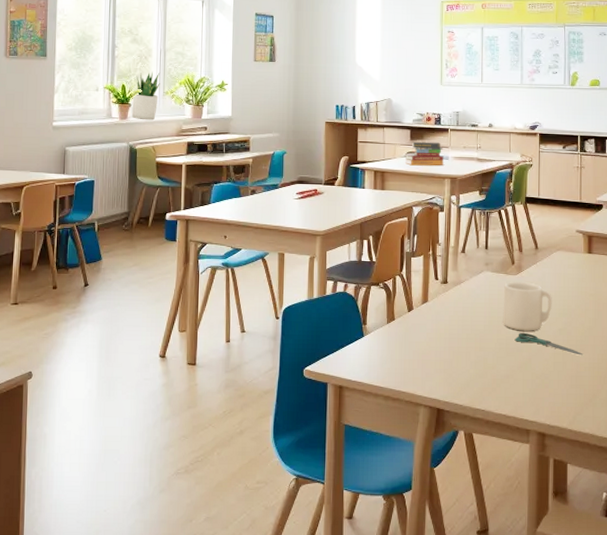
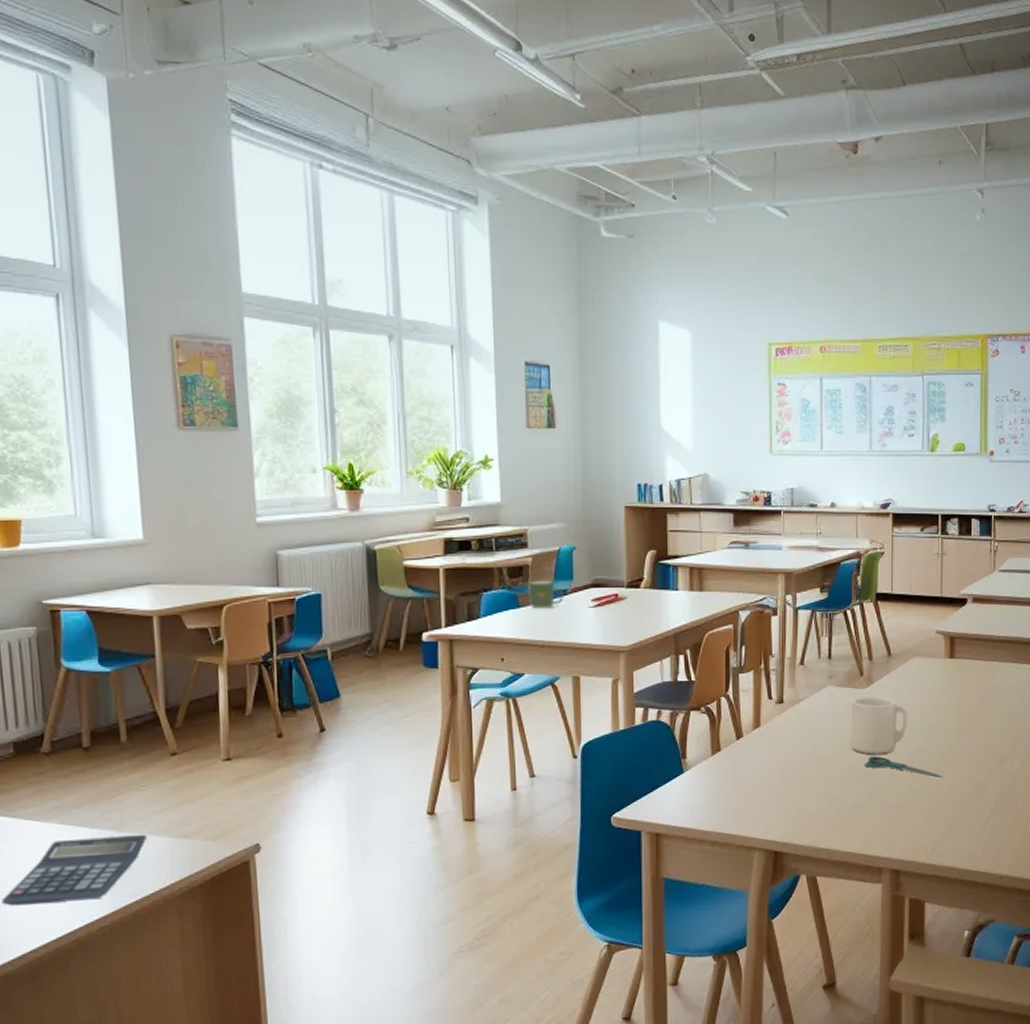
planter: present [131,72,160,121] -> none [364,445,401,511]
mug: none [248,176,275,199] -> present [528,580,564,609]
books: present [405,141,444,166] -> none [728,528,776,559]

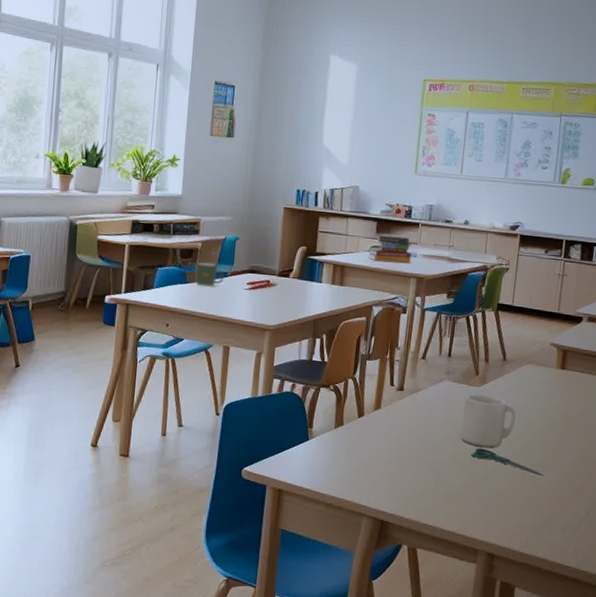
planter: none [364,445,401,511] -> present [73,141,106,195]
books: none [728,528,776,559] -> present [368,235,412,263]

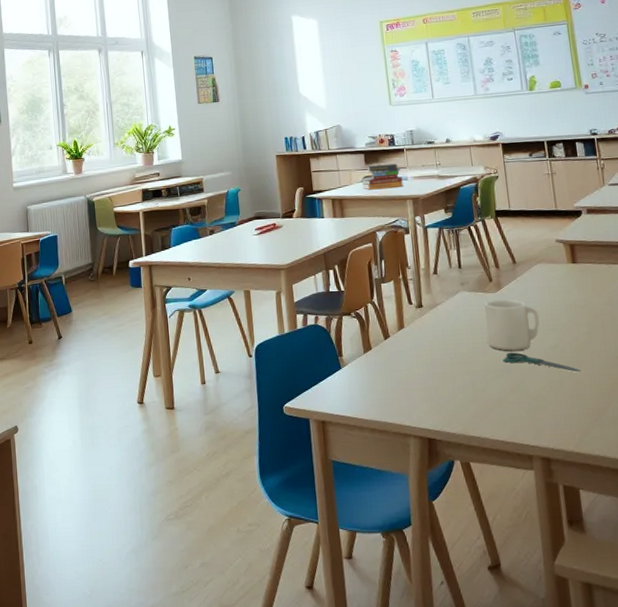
planter: present [73,141,106,195] -> none [85,125,110,173]
mug: present [196,262,224,287] -> none [206,216,233,239]

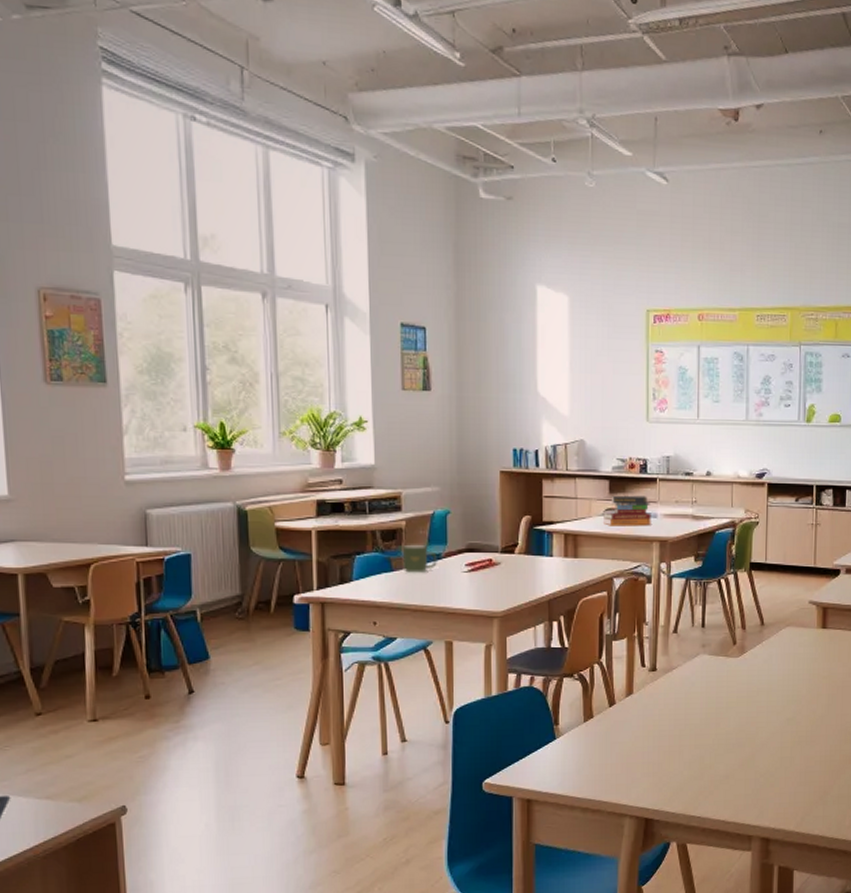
mug: none [206,216,233,239] -> present [402,544,437,573]
mug: present [484,298,540,351] -> none [722,664,780,723]
shears: present [503,352,581,372] -> none [735,724,814,748]

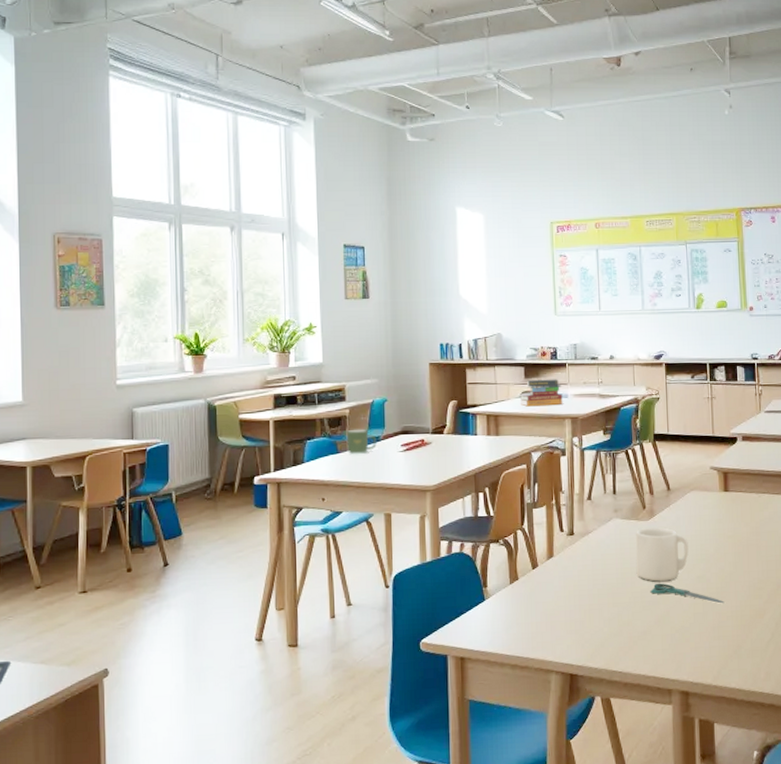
mug: none [722,664,780,723] -> present [636,527,689,582]
shears: none [735,724,814,748] -> present [650,583,725,604]

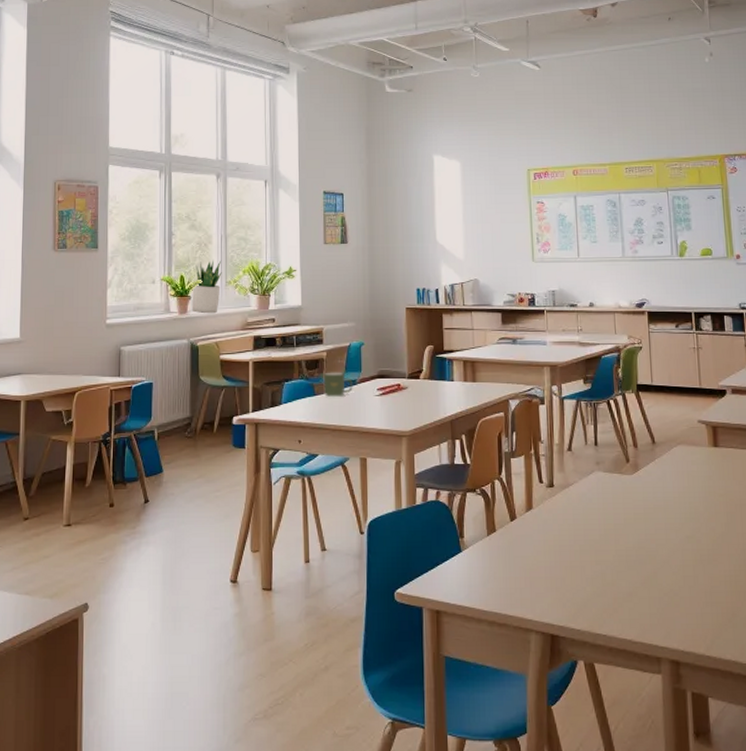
planter: none [207,317,239,373] -> present [191,260,222,314]
books: present [520,379,563,407] -> none [498,326,541,353]
mug: present [636,527,689,582] -> none [619,481,677,540]
shears: present [650,583,725,604] -> none [635,541,717,567]

